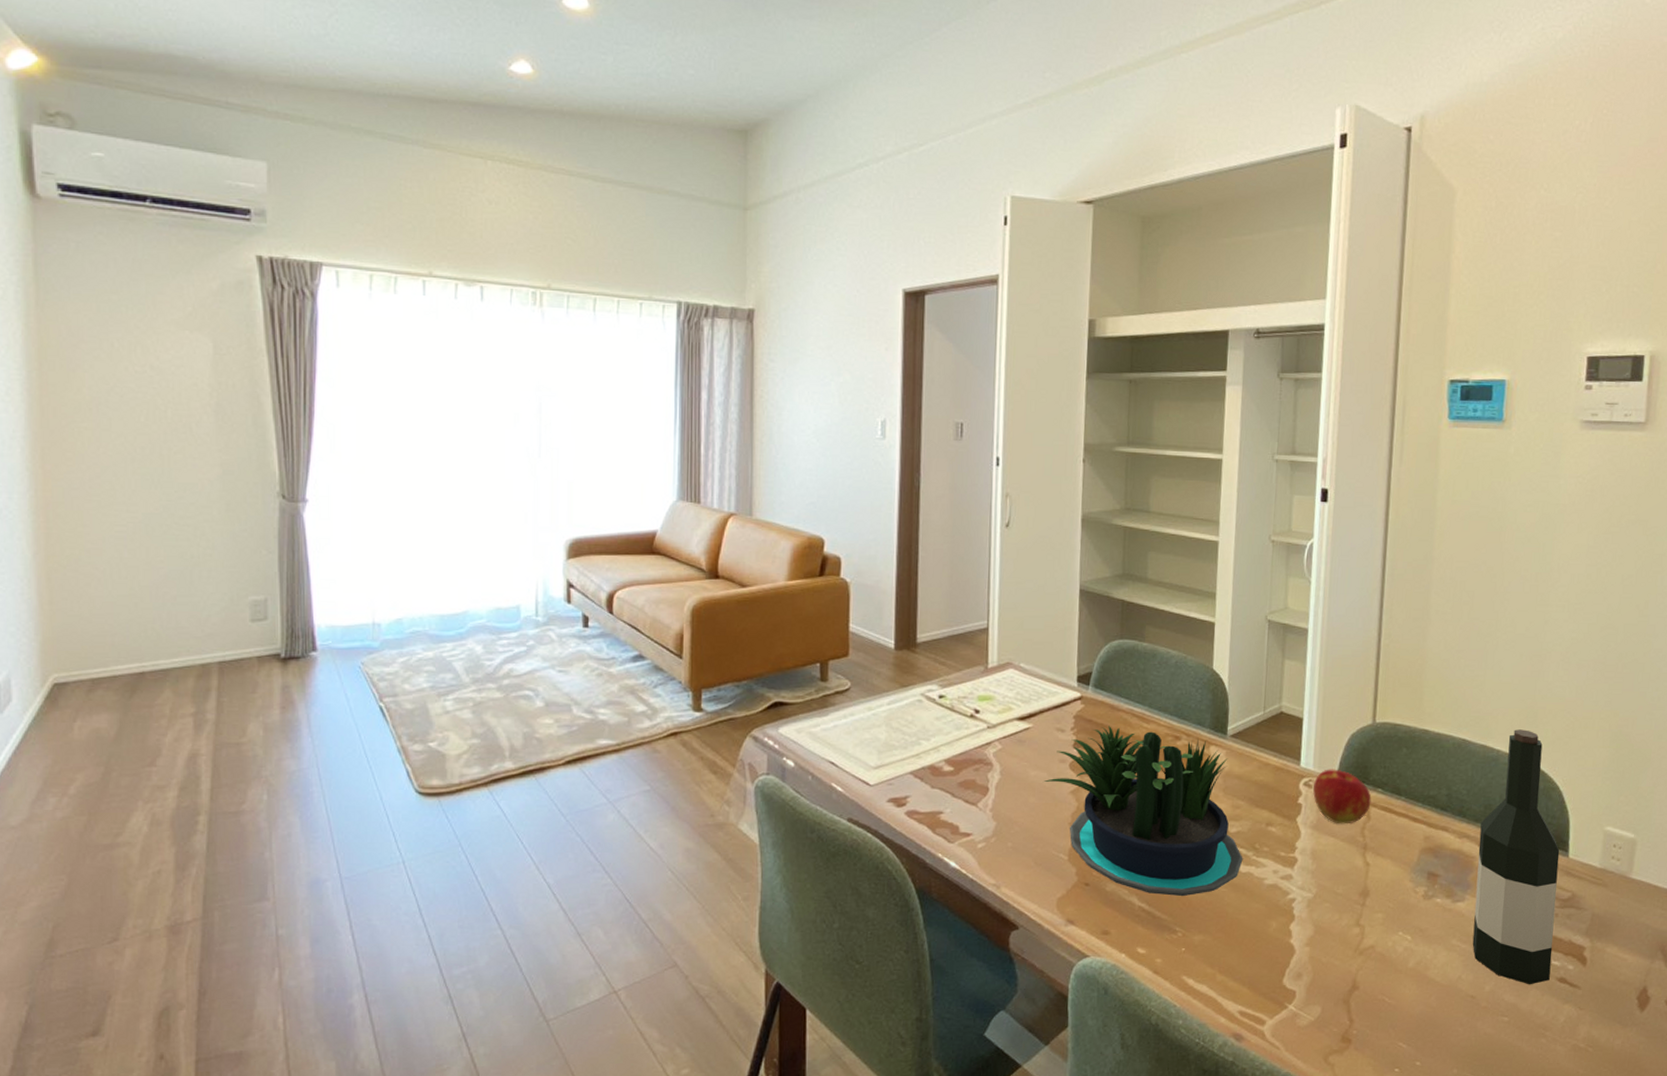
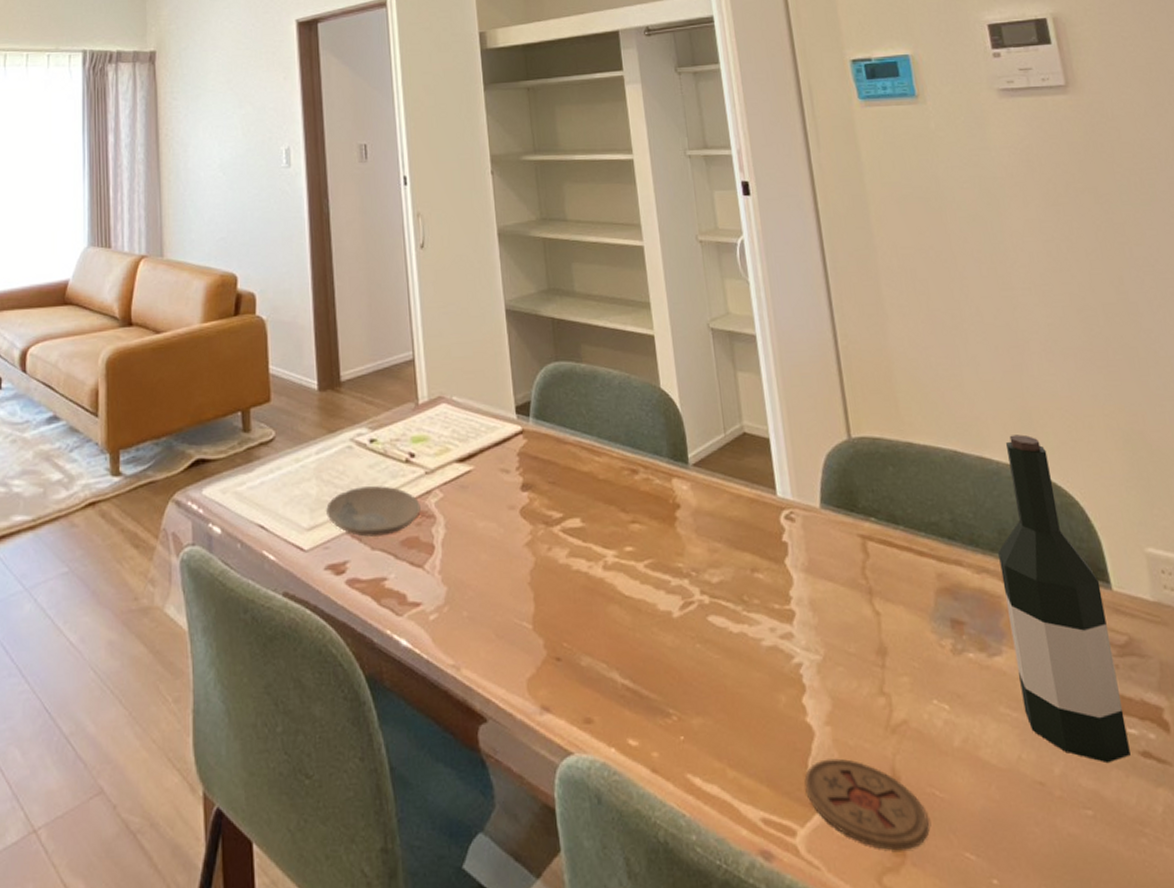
plate: none [892,735,980,777] -> present [325,486,421,537]
potted plant: present [1044,726,1243,897] -> none [494,462,733,669]
coaster: none [1279,971,1375,1039] -> present [804,758,929,851]
apple: present [1313,769,1372,824] -> none [796,496,867,565]

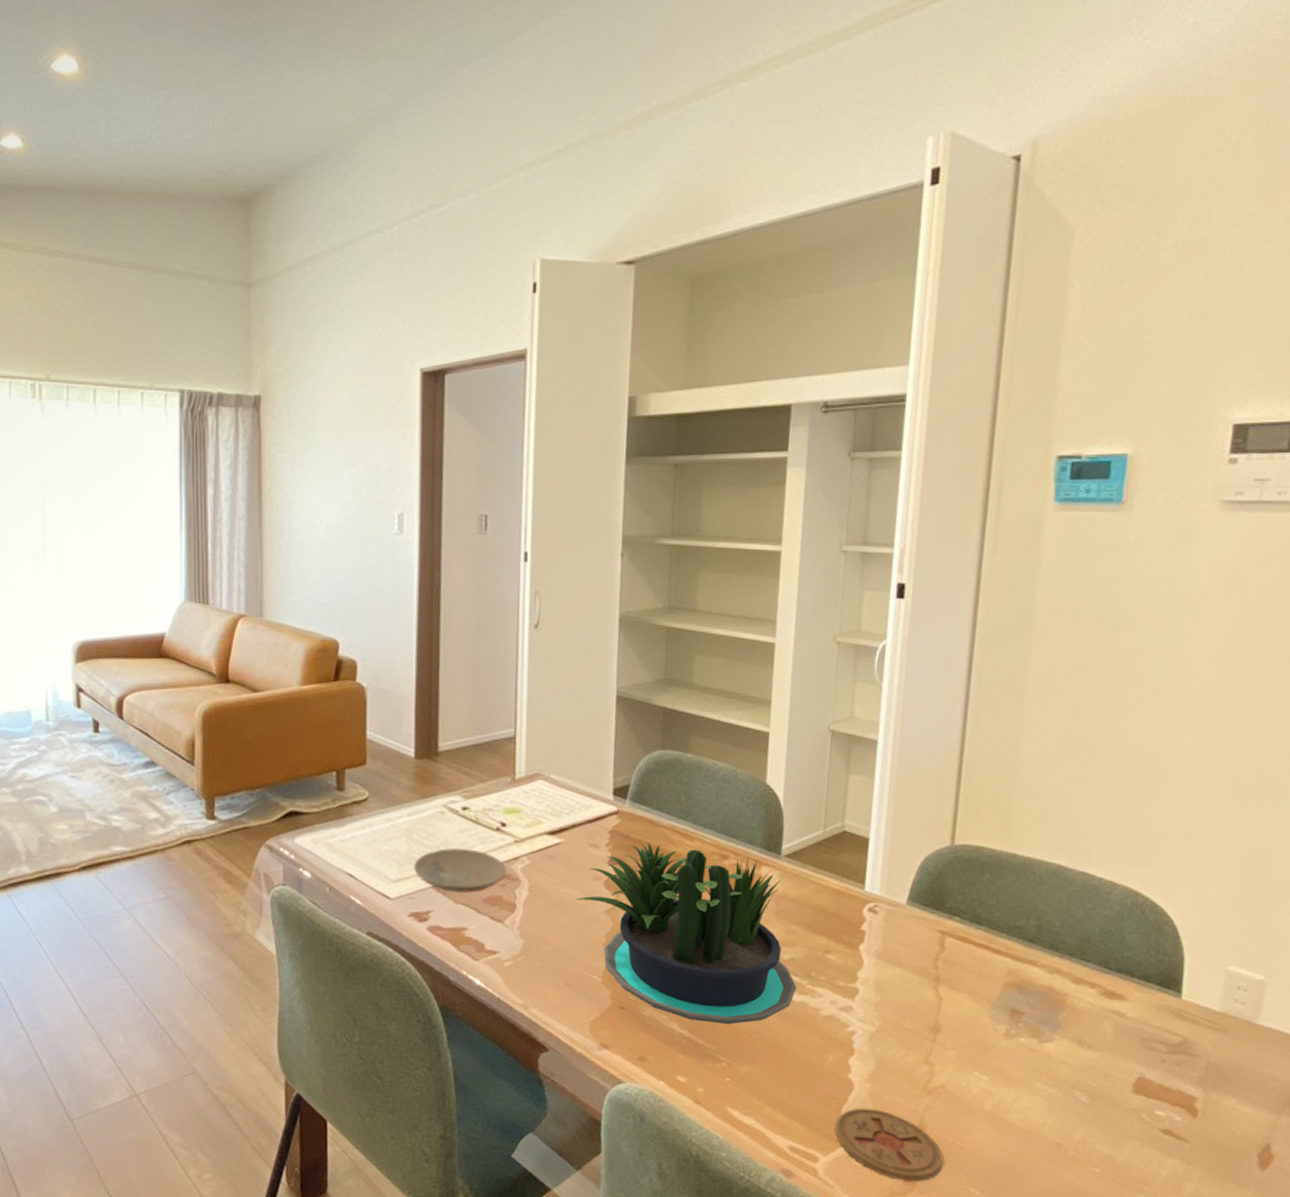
potted plant: none [494,462,733,669] -> present [576,843,797,1025]
wine bottle: present [998,434,1131,764] -> none [1060,855,1171,1136]

